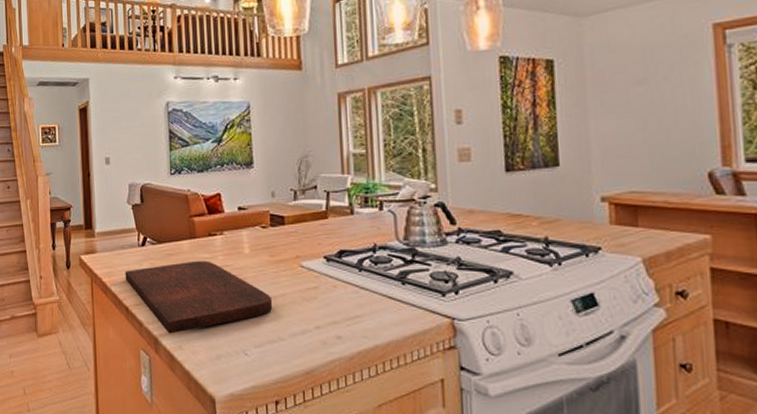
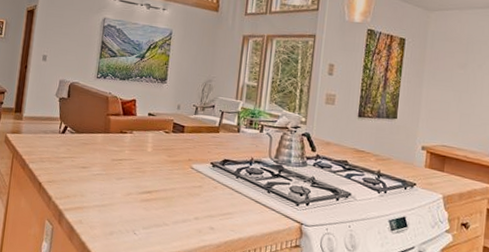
cutting board: present [125,260,273,334] -> none [43,151,164,210]

